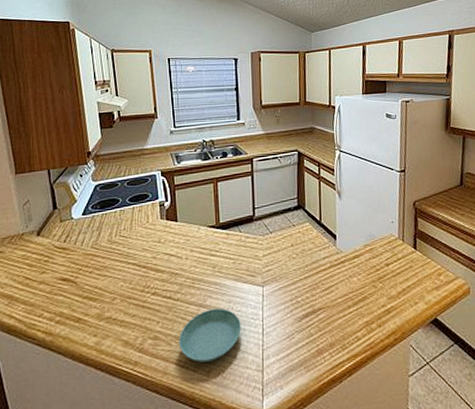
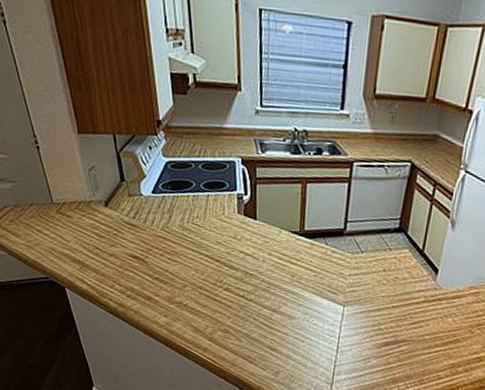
saucer: present [178,308,241,363] -> none [248,316,315,365]

